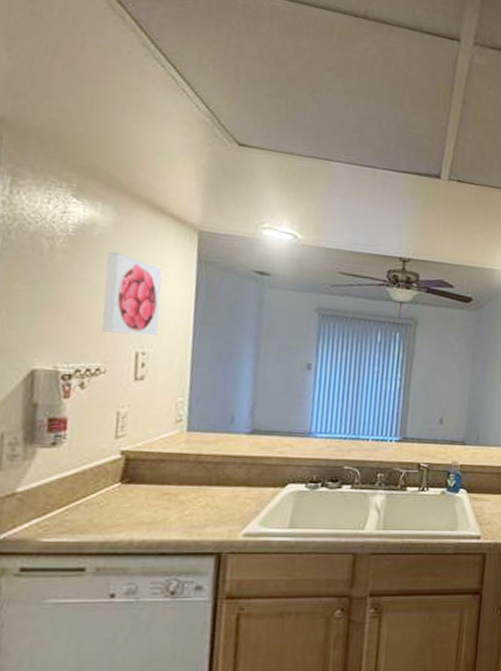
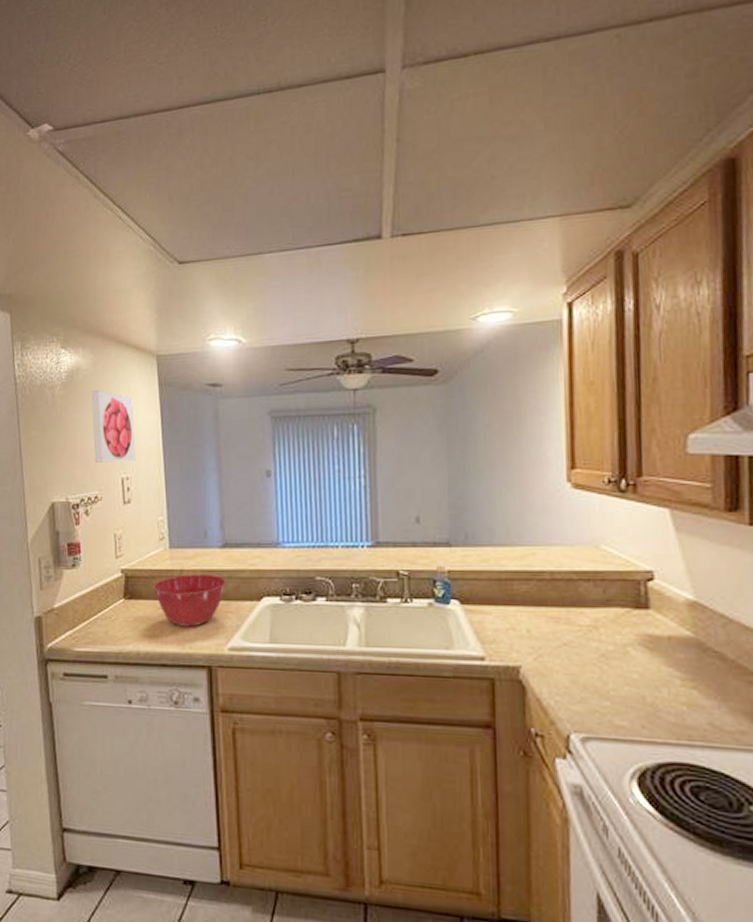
mixing bowl: none [160,459,249,513] -> present [153,574,226,627]

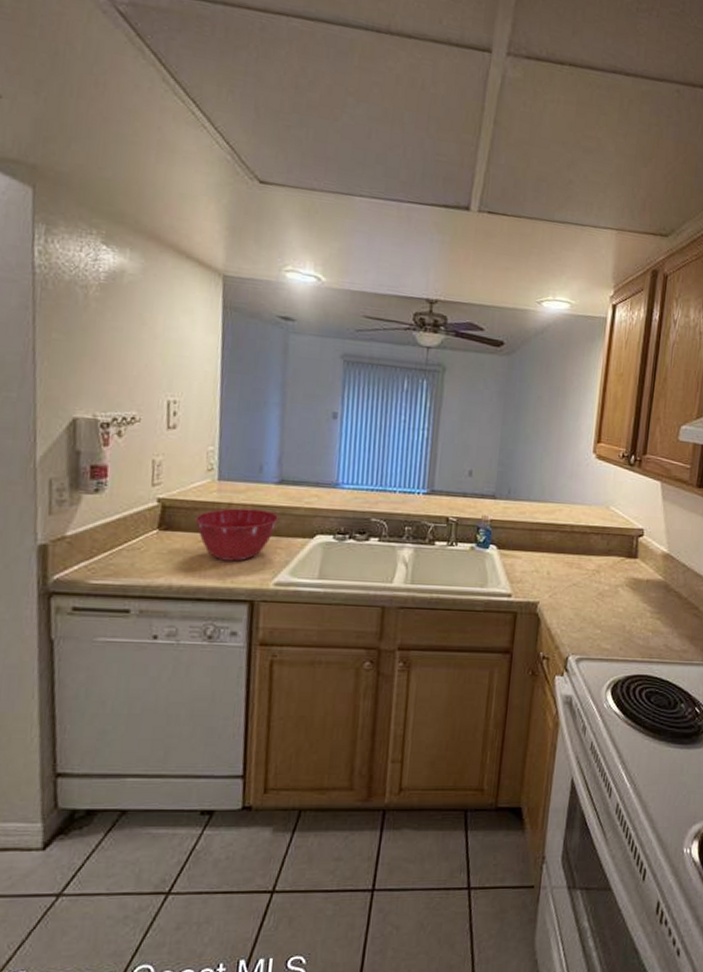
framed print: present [91,389,136,463] -> none [134,299,190,385]

